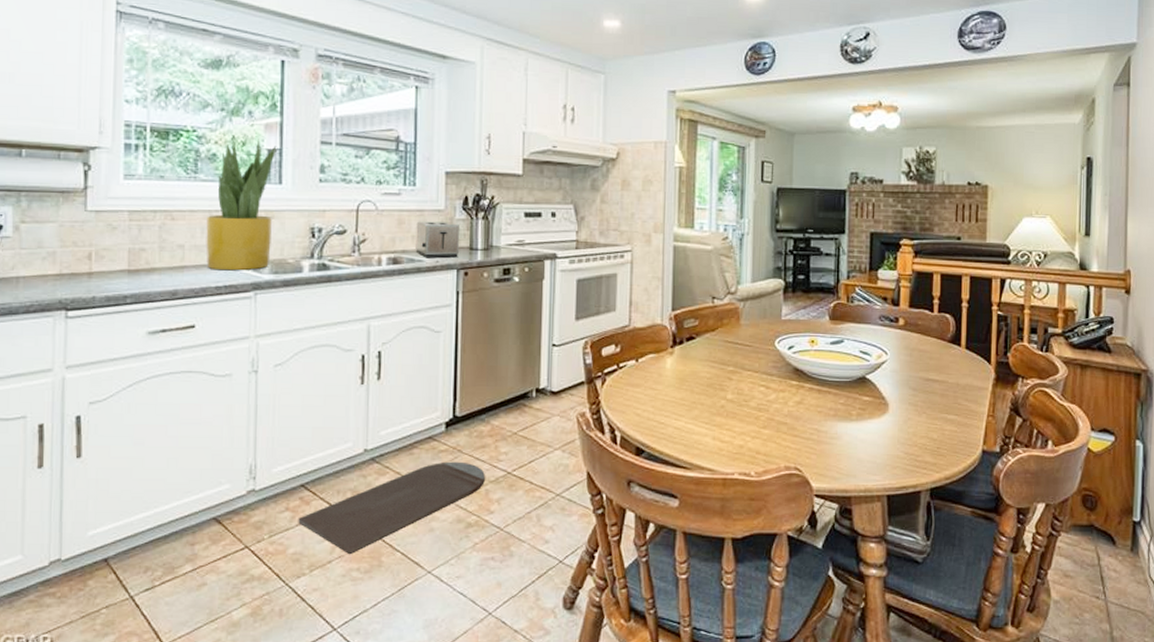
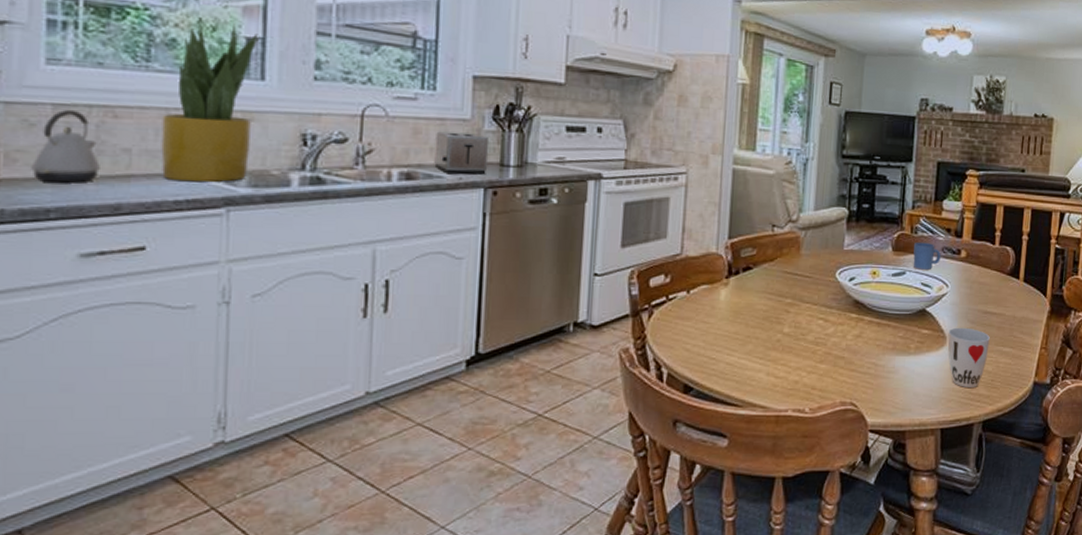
kettle: none [114,216,162,274] -> present [31,110,100,183]
door mat: present [298,461,485,554] -> none [280,404,512,511]
mug: none [850,310,878,339] -> present [913,242,941,271]
cup: none [890,394,933,455] -> present [947,327,990,387]

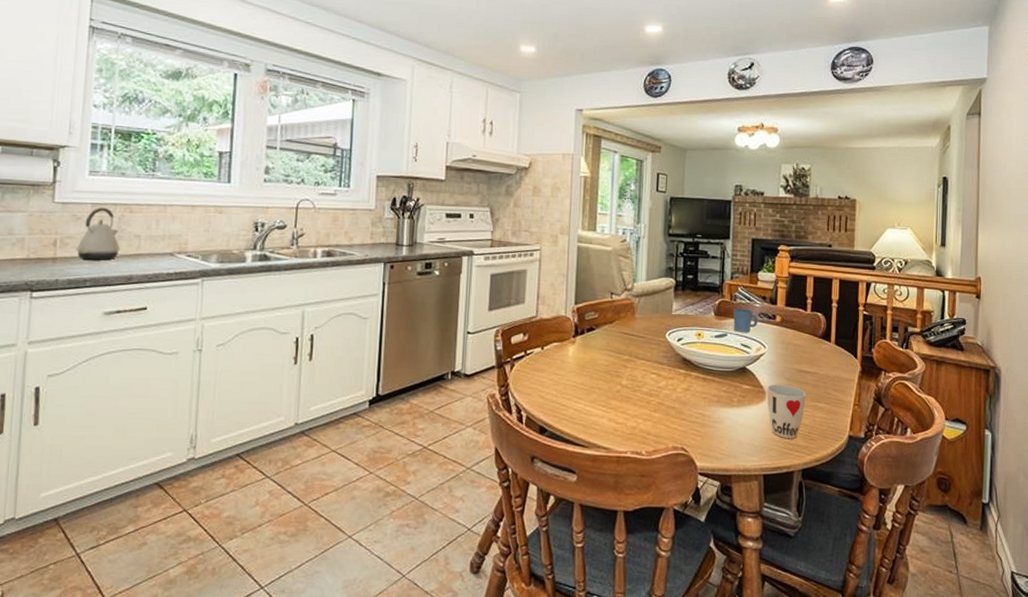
planter: present [161,24,260,183] -> none [159,142,228,260]
toaster: present [434,131,490,175] -> none [348,219,389,253]

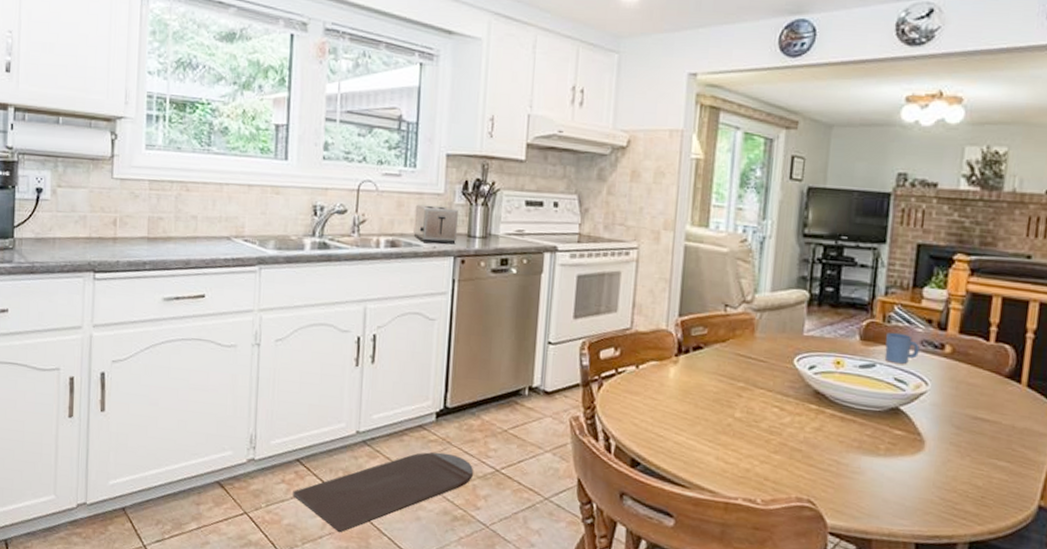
kettle: present [76,208,120,260] -> none [135,185,177,242]
door mat: none [232,436,403,518] -> present [293,452,473,532]
toaster: none [348,219,389,253] -> present [413,204,459,245]
cup: present [767,384,806,439] -> none [926,431,981,503]

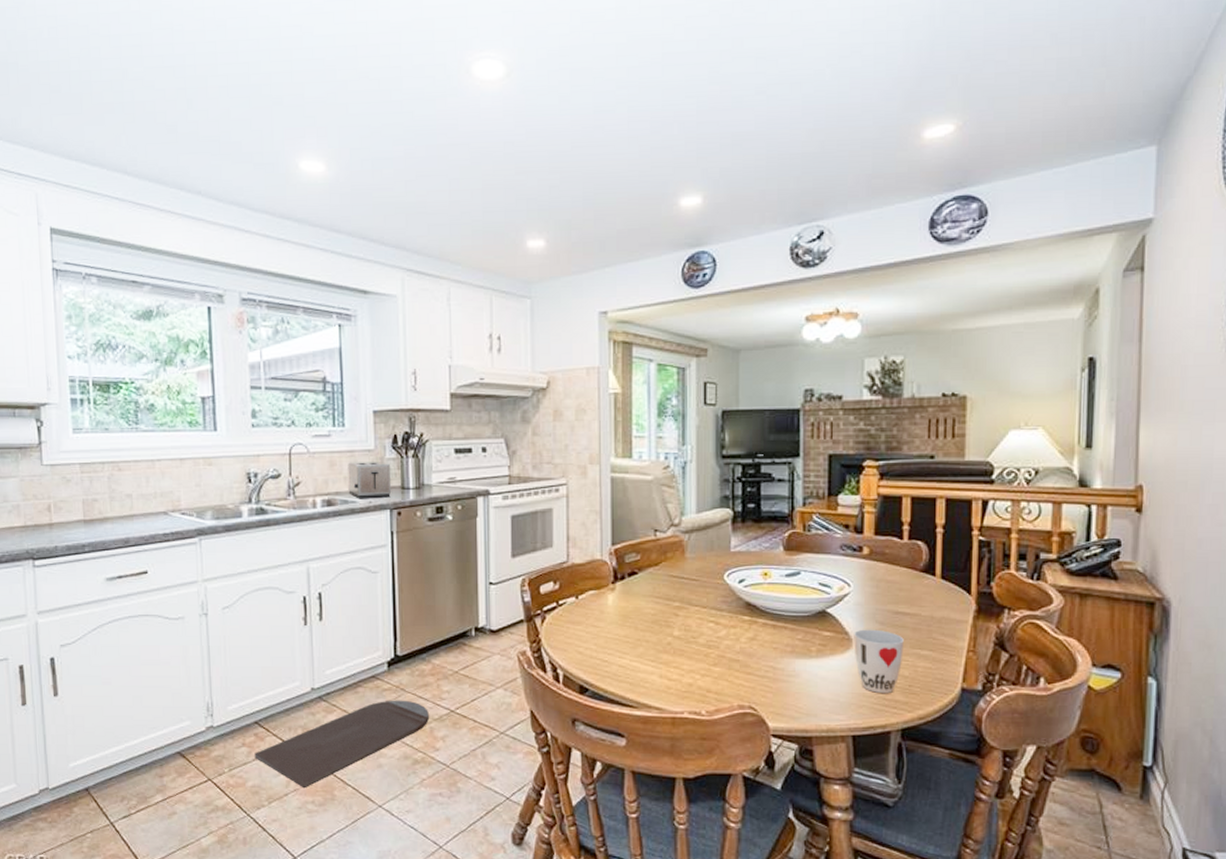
mug: present [884,332,920,365] -> none [807,540,839,570]
cup: none [926,431,981,503] -> present [854,629,904,693]

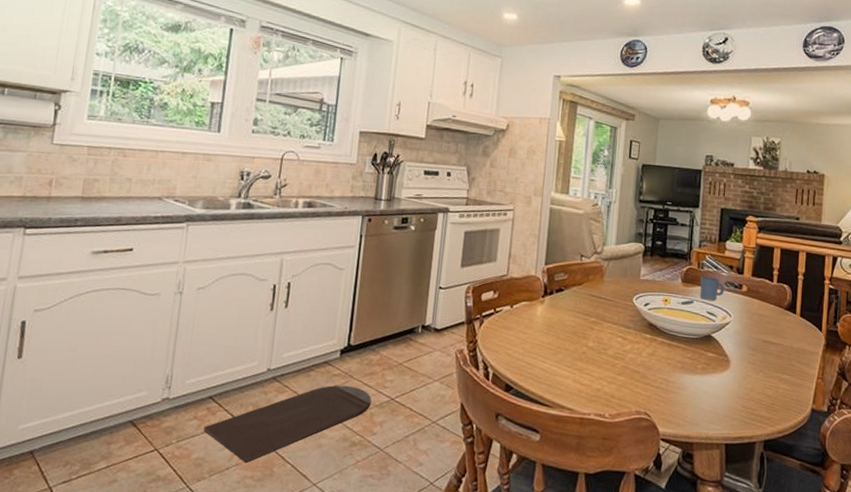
toaster: present [348,462,391,499] -> none [328,172,369,206]
mug: none [807,540,839,570] -> present [700,275,724,302]
cup: present [854,629,904,693] -> none [731,353,770,409]

